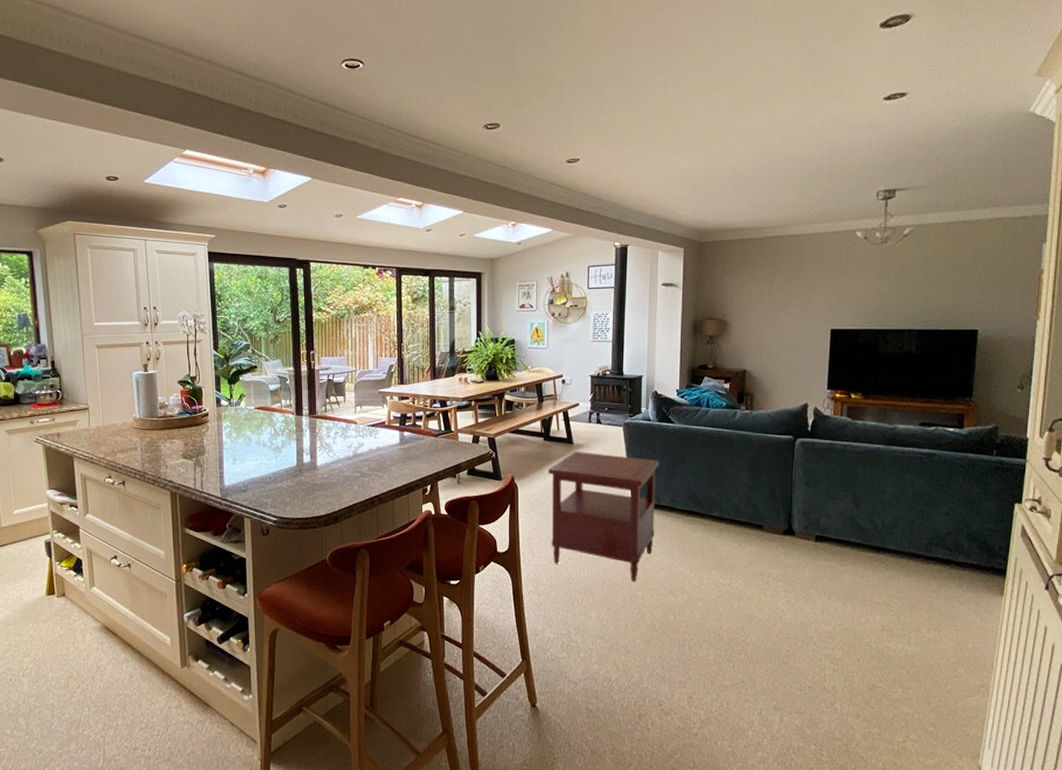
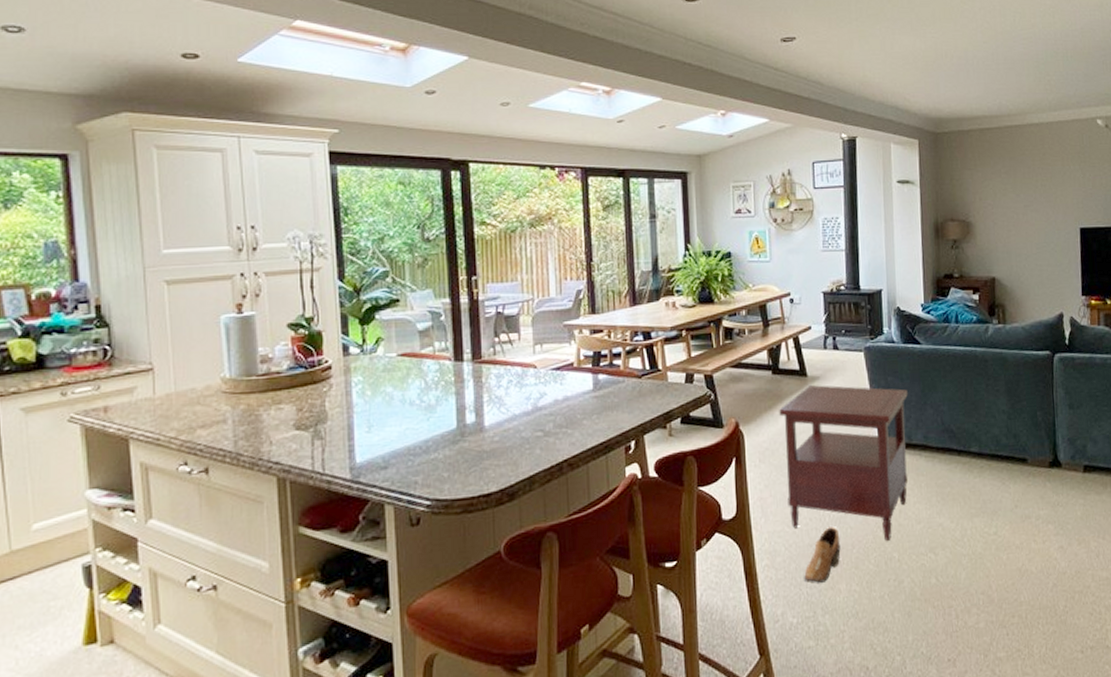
shoe: none [562,566,593,609] -> present [804,527,841,583]

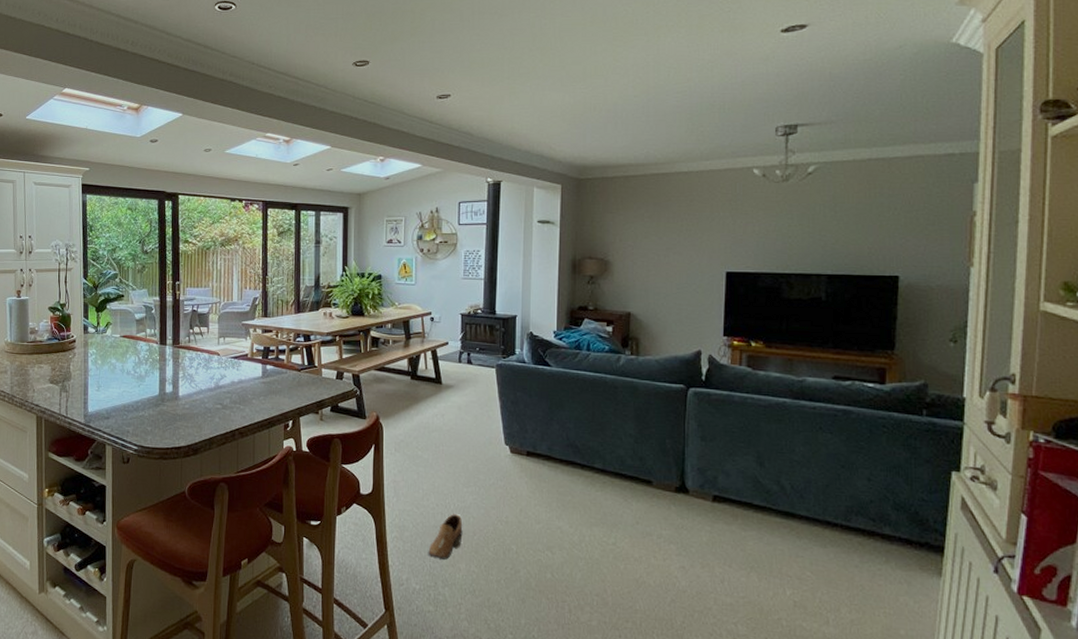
side table: present [779,385,908,542] -> none [415,392,535,535]

